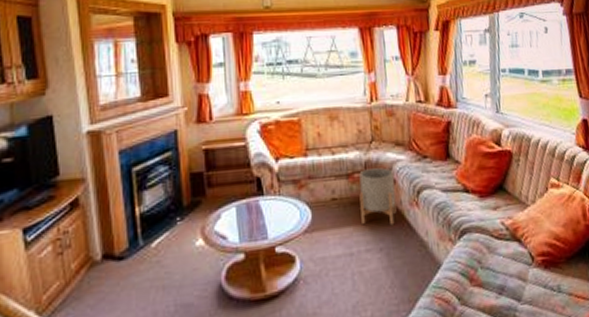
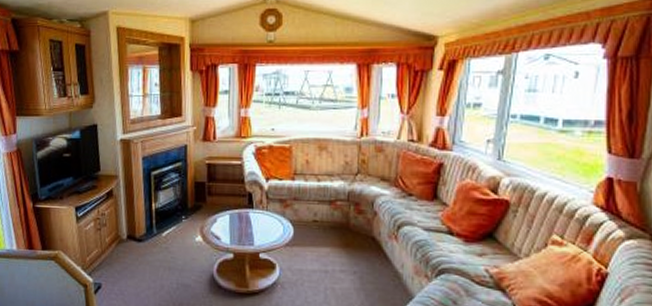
planter: present [359,167,397,226] -> none [339,199,375,253]

